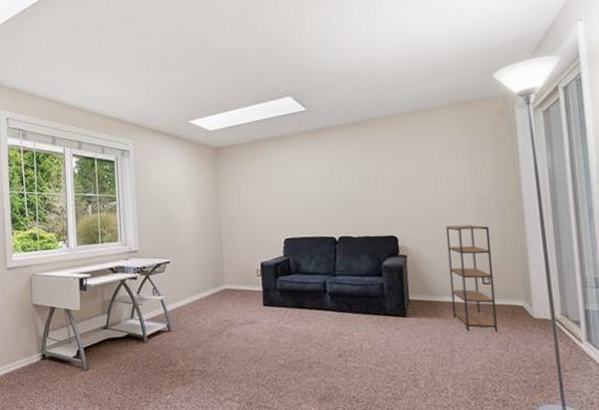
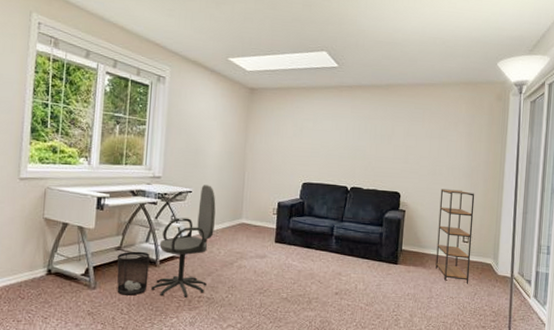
waste bin: none [105,328,138,375] -> present [117,251,150,296]
office chair: none [142,253,198,373] -> present [151,185,216,298]

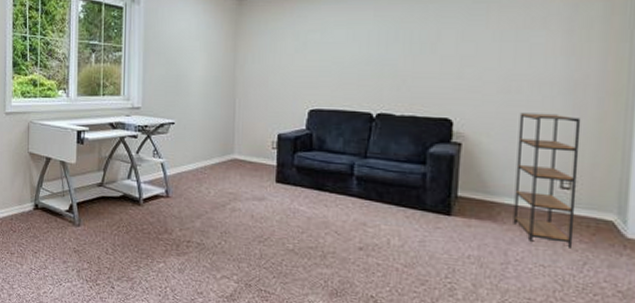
waste bin: present [117,251,150,296] -> none [99,188,133,236]
office chair: present [151,185,216,298] -> none [136,115,202,241]

